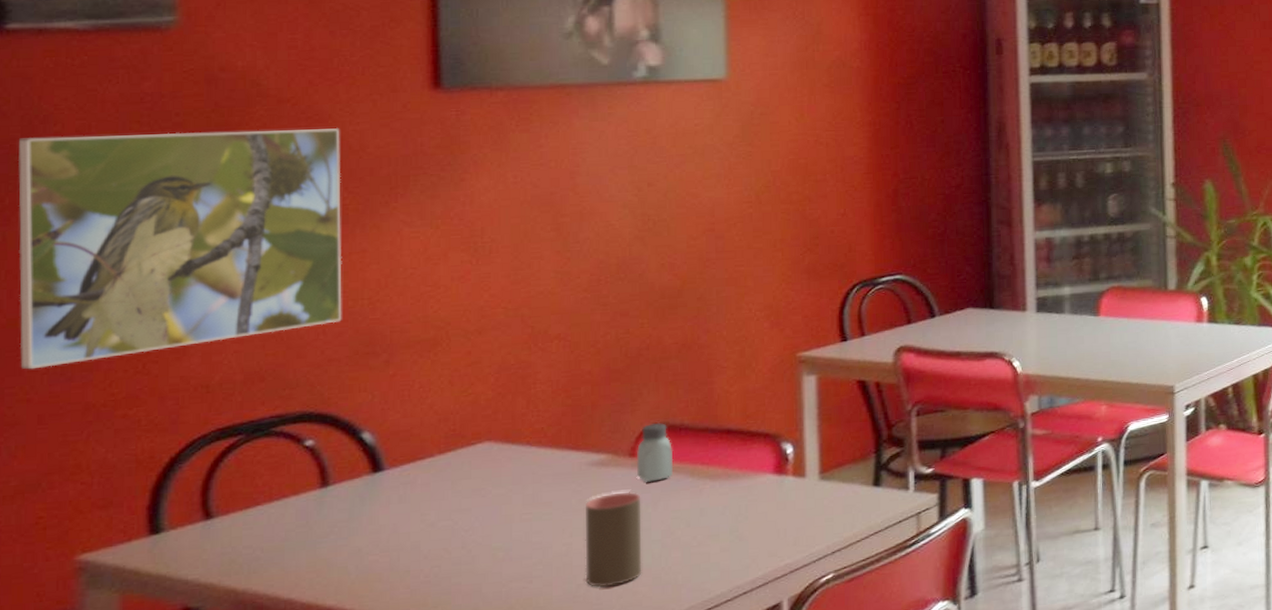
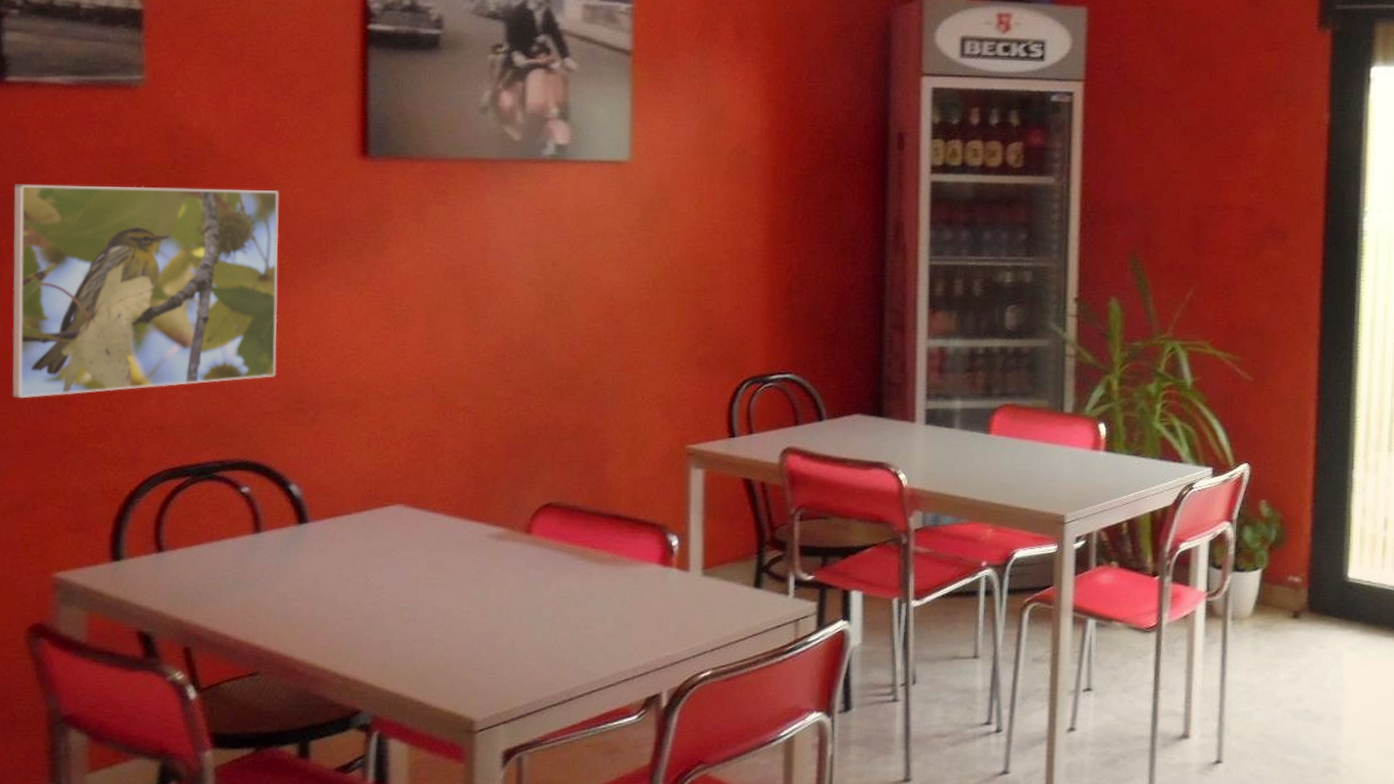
cup: present [585,492,642,587] -> none [481,567,535,658]
saltshaker: present [636,422,674,482] -> none [531,502,566,560]

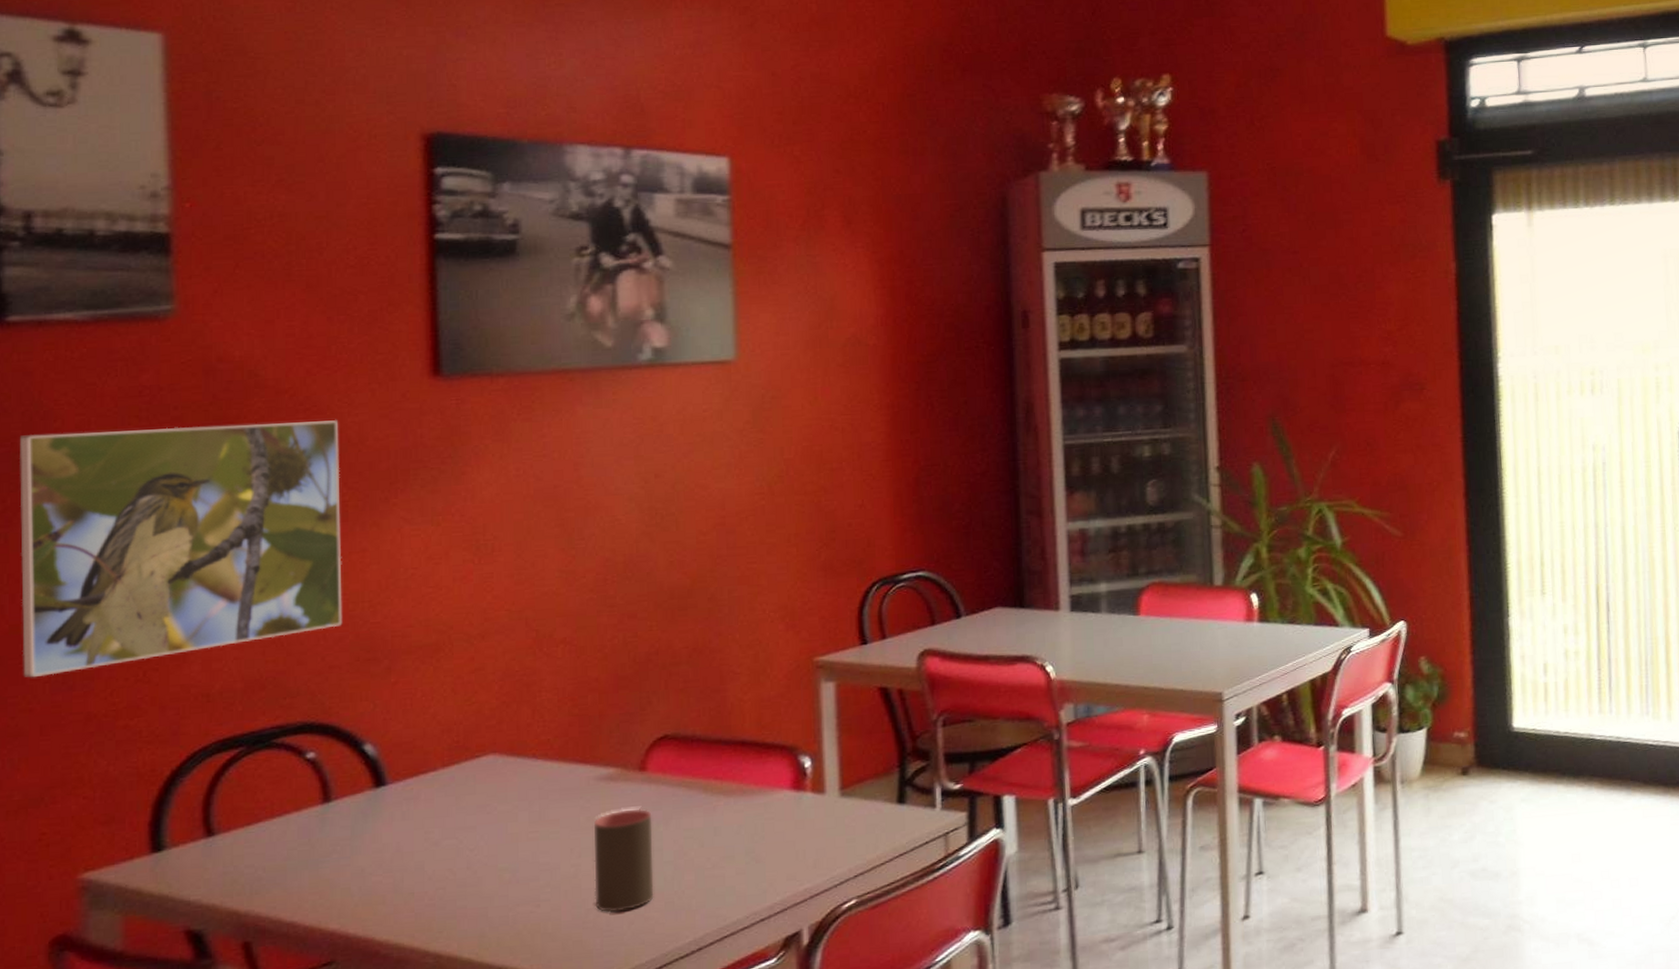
cup: none [481,567,535,658] -> present [594,808,654,912]

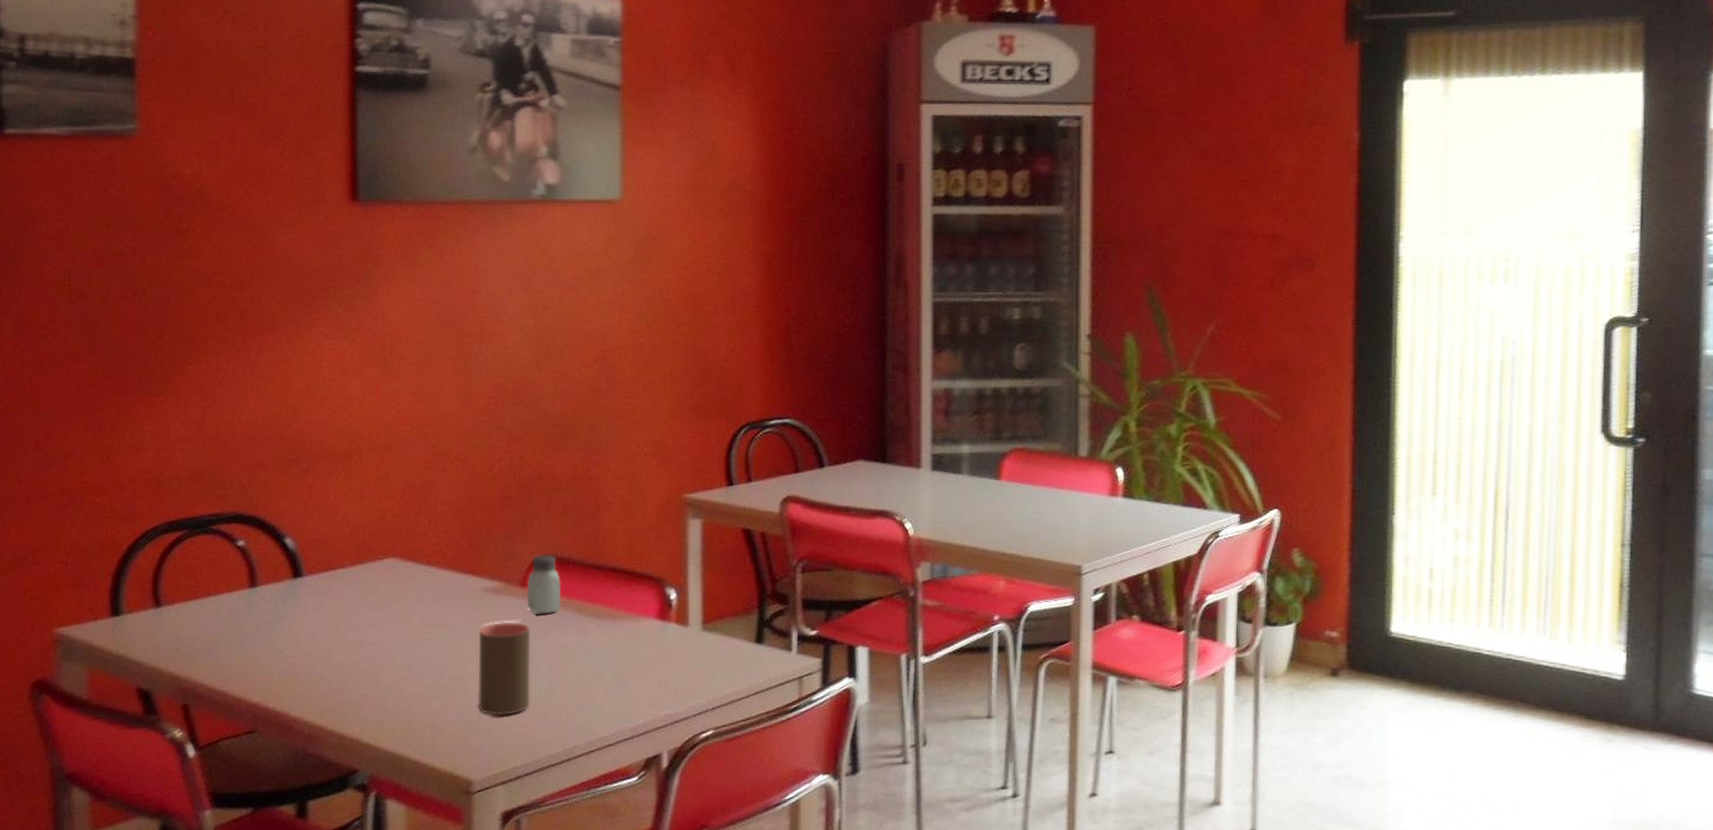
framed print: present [20,420,343,678] -> none [12,236,271,453]
saltshaker: none [646,733,686,798] -> present [526,554,562,614]

